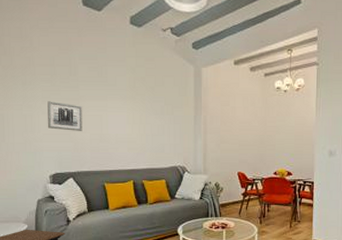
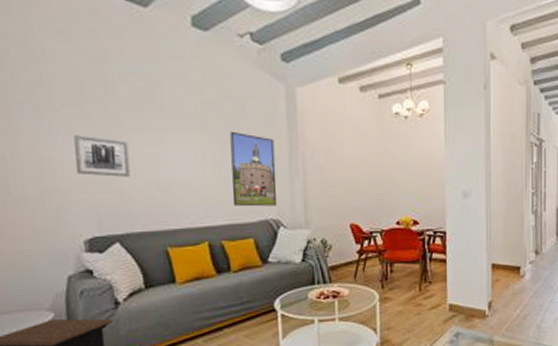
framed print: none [152,100,184,156] -> present [230,131,277,207]

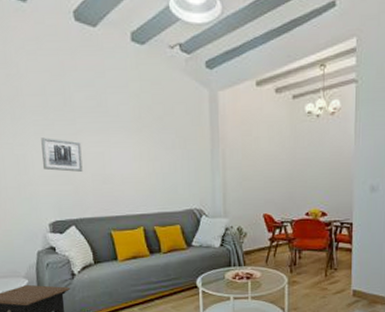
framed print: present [230,131,277,207] -> none [162,132,200,198]

